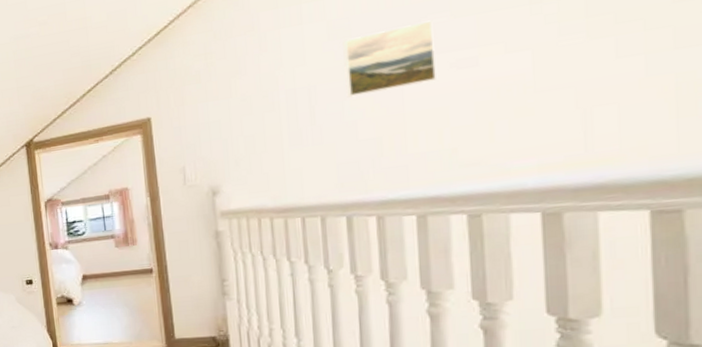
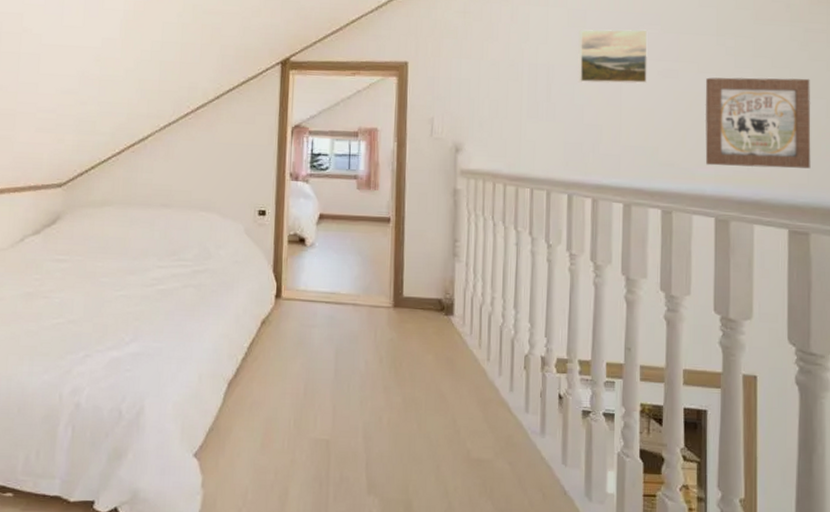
wall art: none [517,25,682,156] -> present [705,77,811,169]

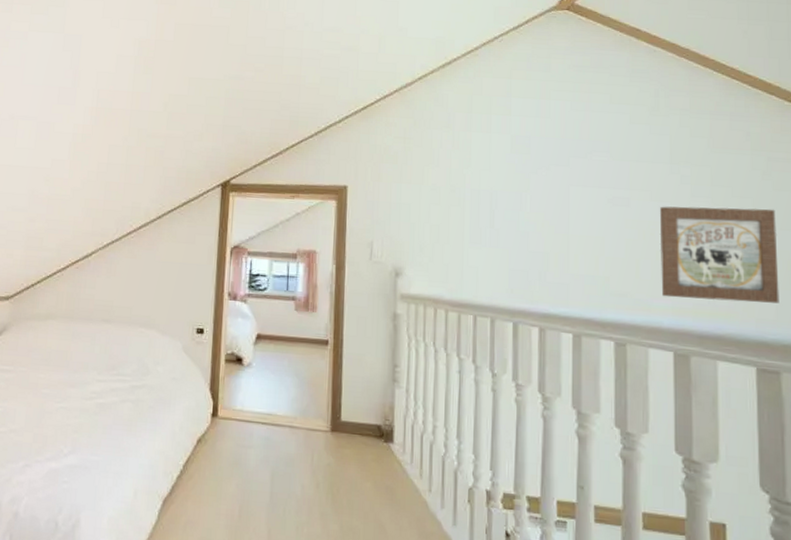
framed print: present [577,29,648,84] -> none [522,156,596,212]

